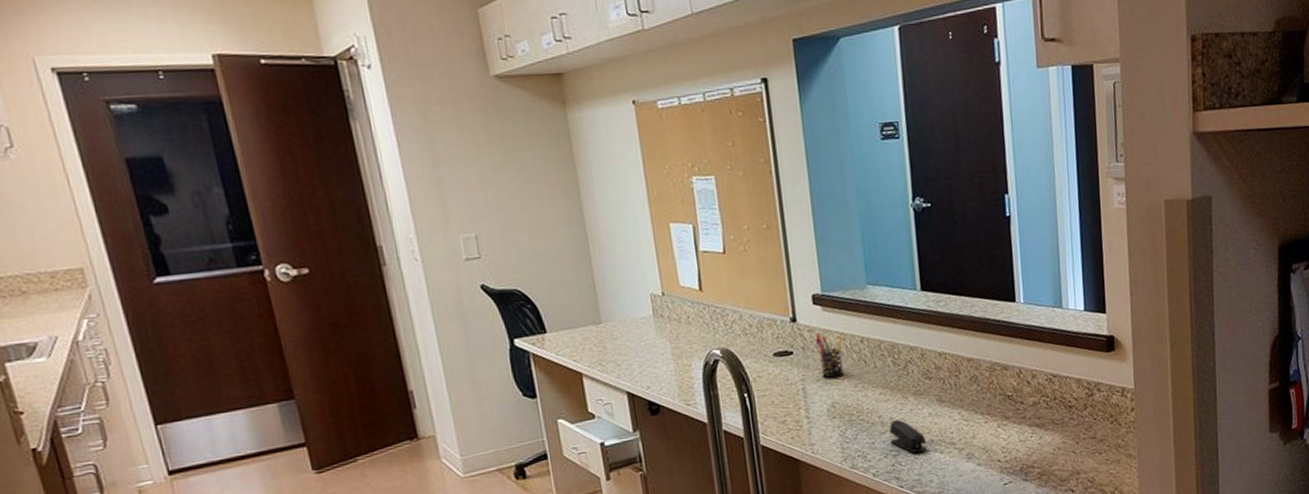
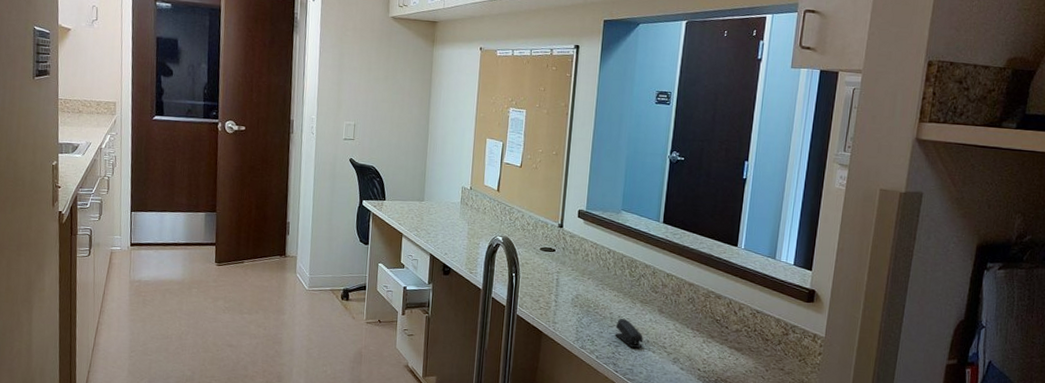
pen holder: present [814,333,844,378] -> none [573,239,596,276]

